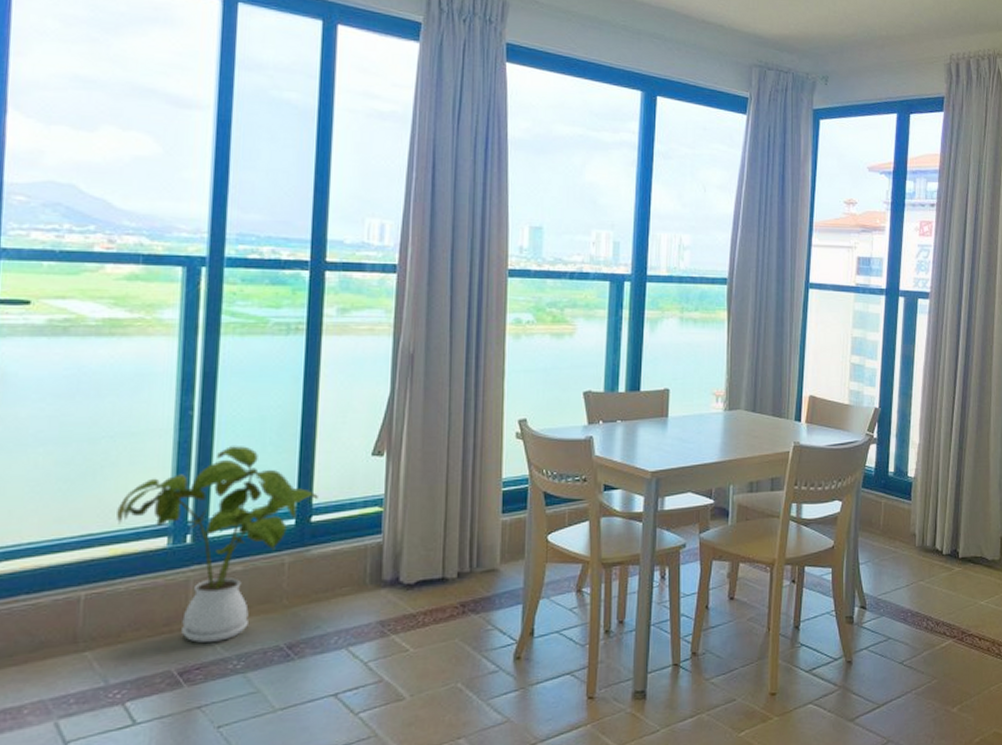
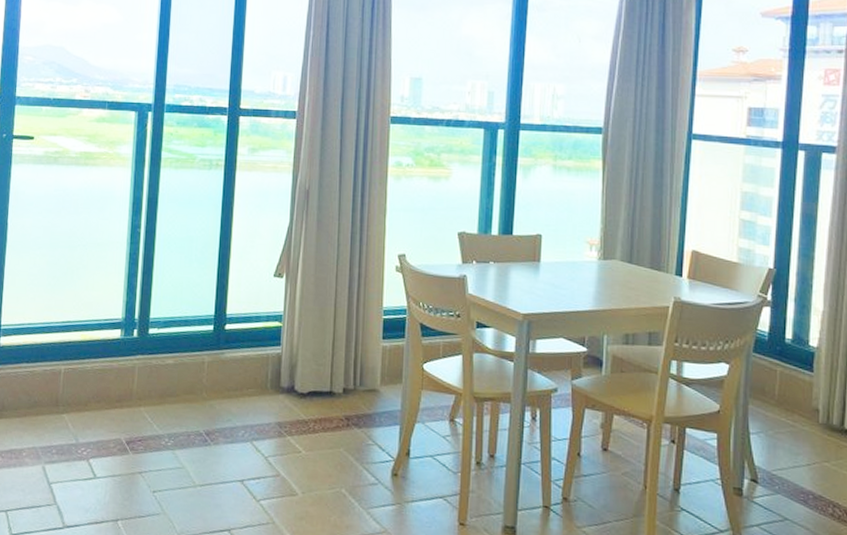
house plant: present [117,446,318,643] -> none [86,260,231,421]

